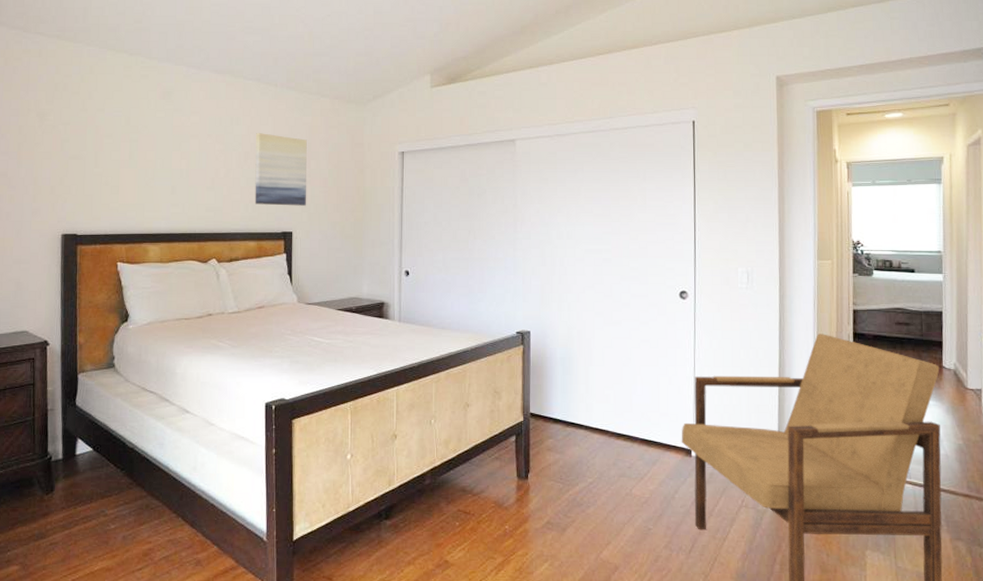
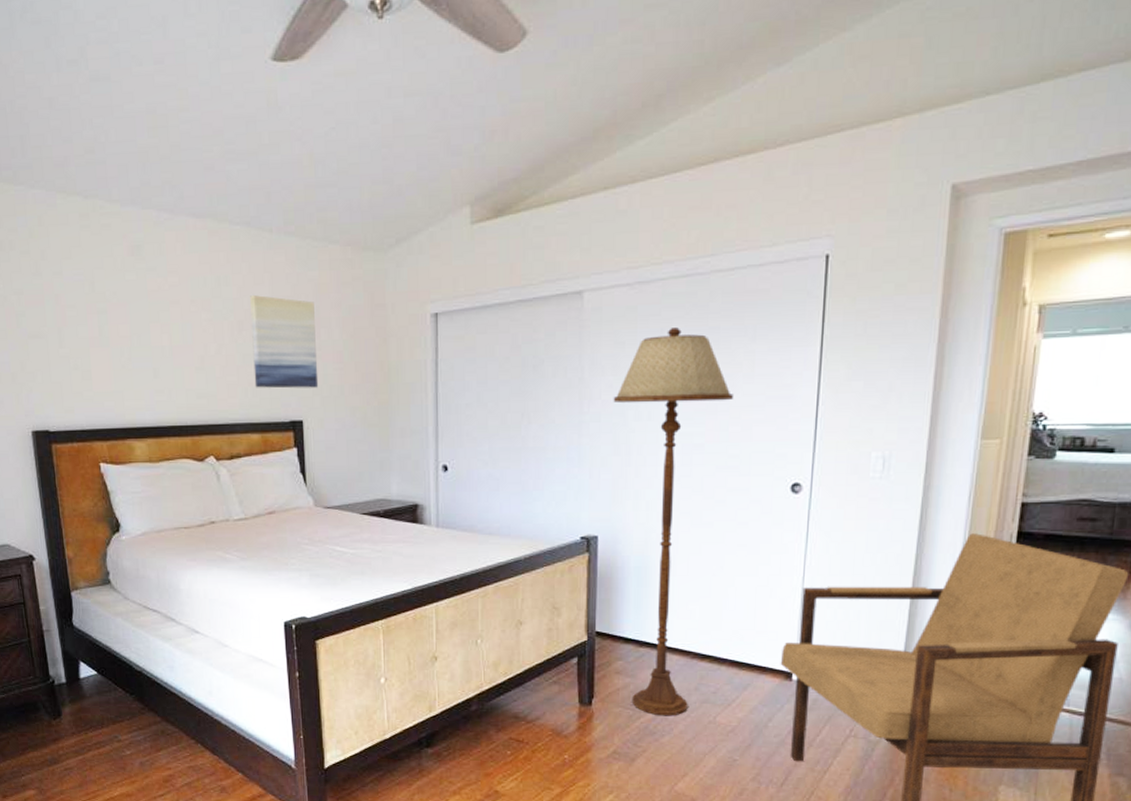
floor lamp: none [540,169,632,489] -> present [613,328,734,716]

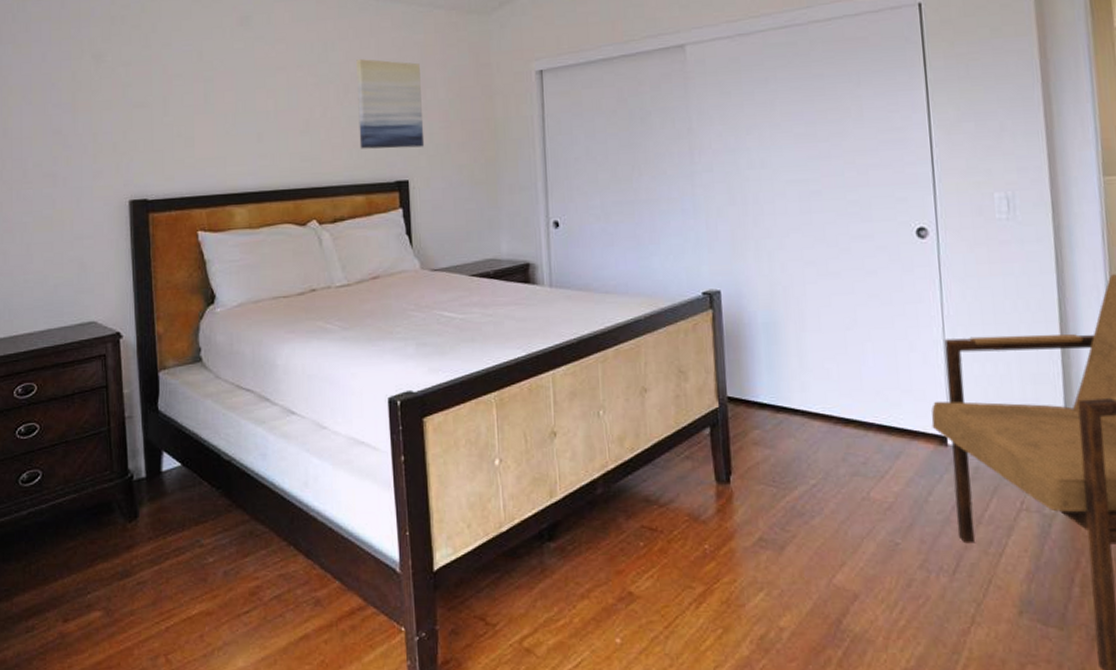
floor lamp: present [613,328,734,716] -> none [723,76,846,493]

